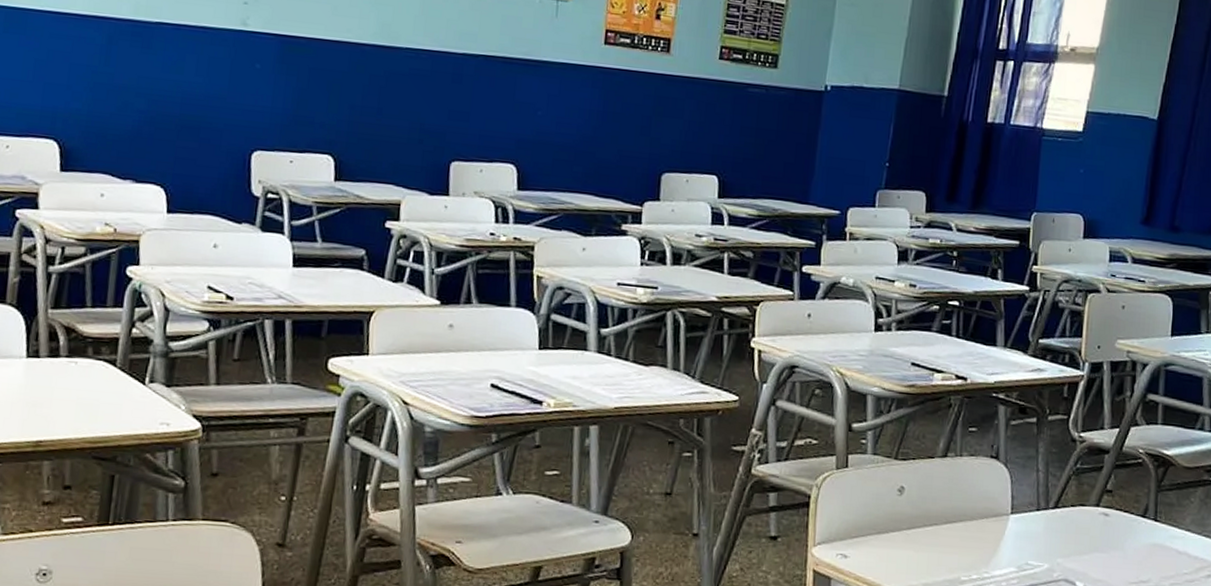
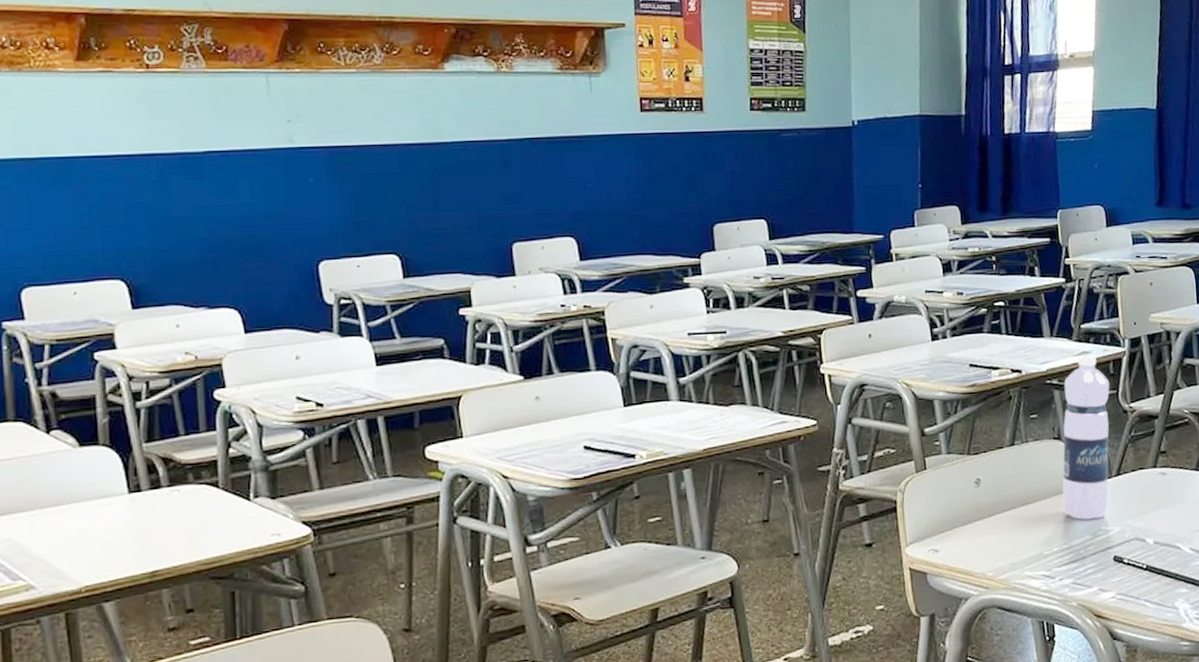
water bottle: none [990,373,1061,551] -> present [1062,356,1110,520]

